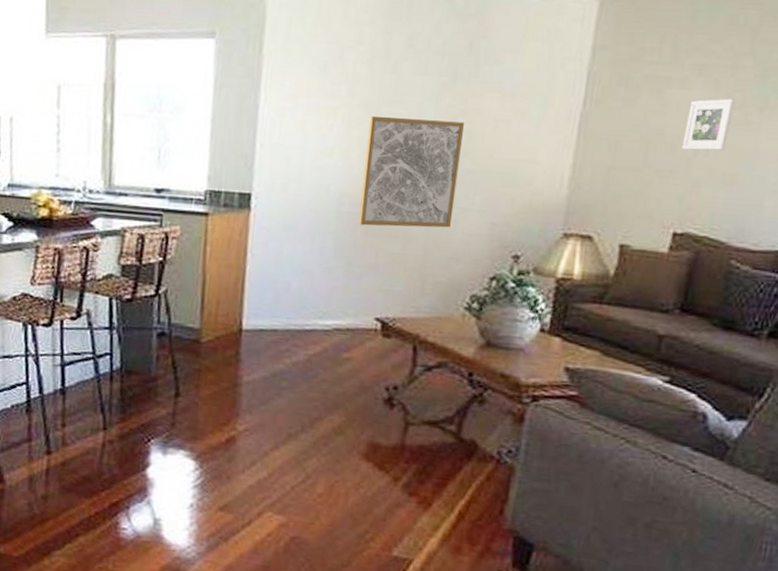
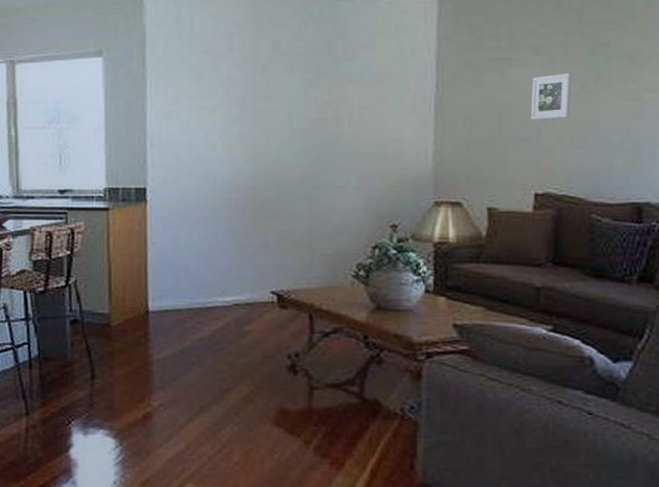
wall art: present [358,115,465,228] -> none [245,111,333,209]

